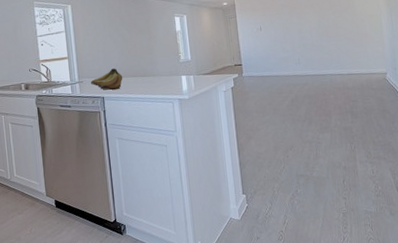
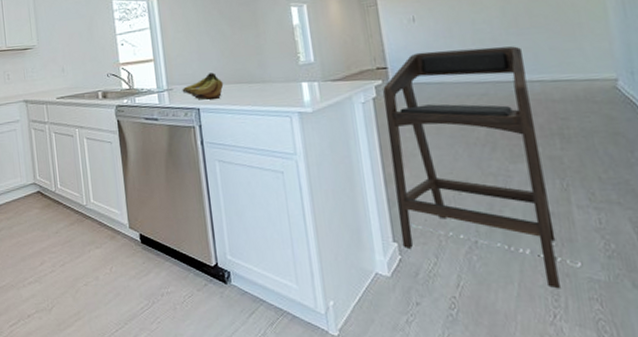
bar stool: none [239,49,362,220] -> present [383,46,583,289]

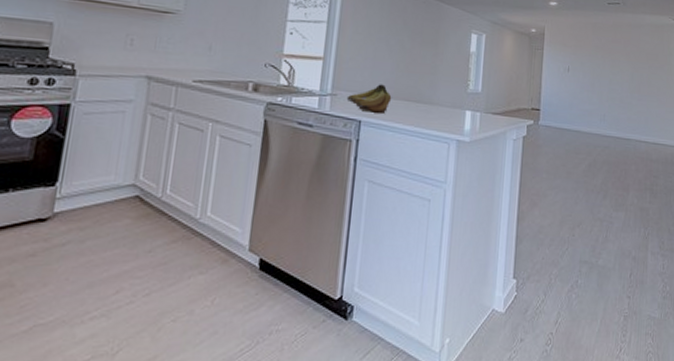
bar stool: present [383,46,583,289] -> none [520,100,647,325]

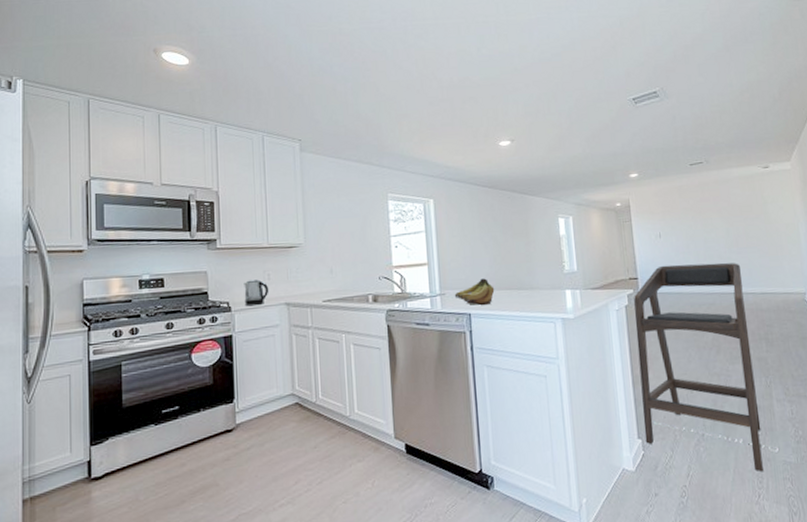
kettle: none [94,42,130,74] -> present [244,279,269,307]
bar stool: none [520,100,647,325] -> present [634,262,780,472]

